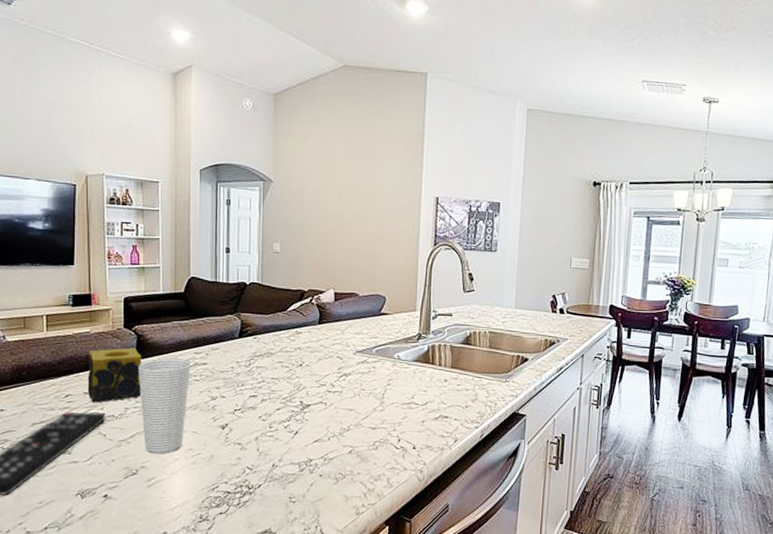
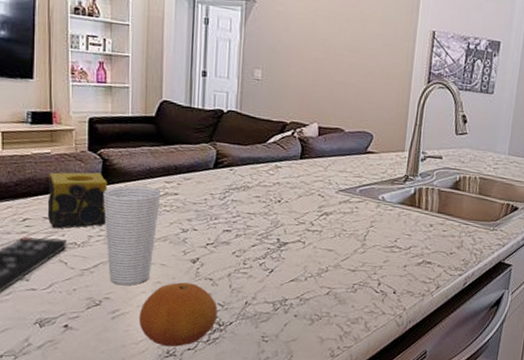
fruit: none [173,448,246,512] -> present [138,282,217,347]

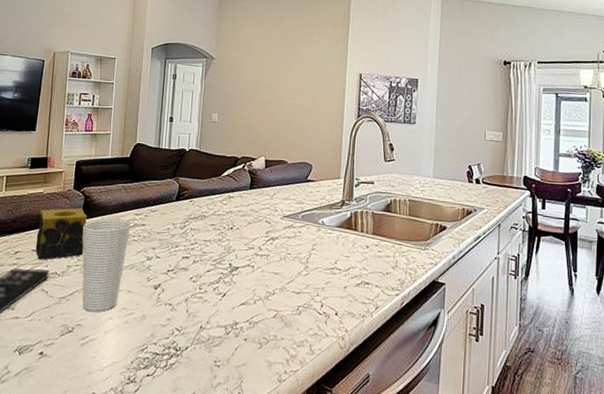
fruit: present [138,282,217,347] -> none [105,308,175,373]

